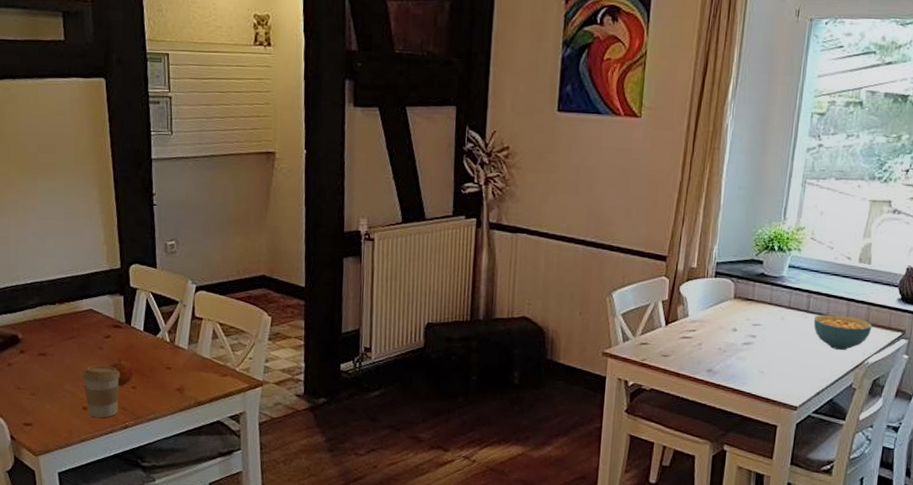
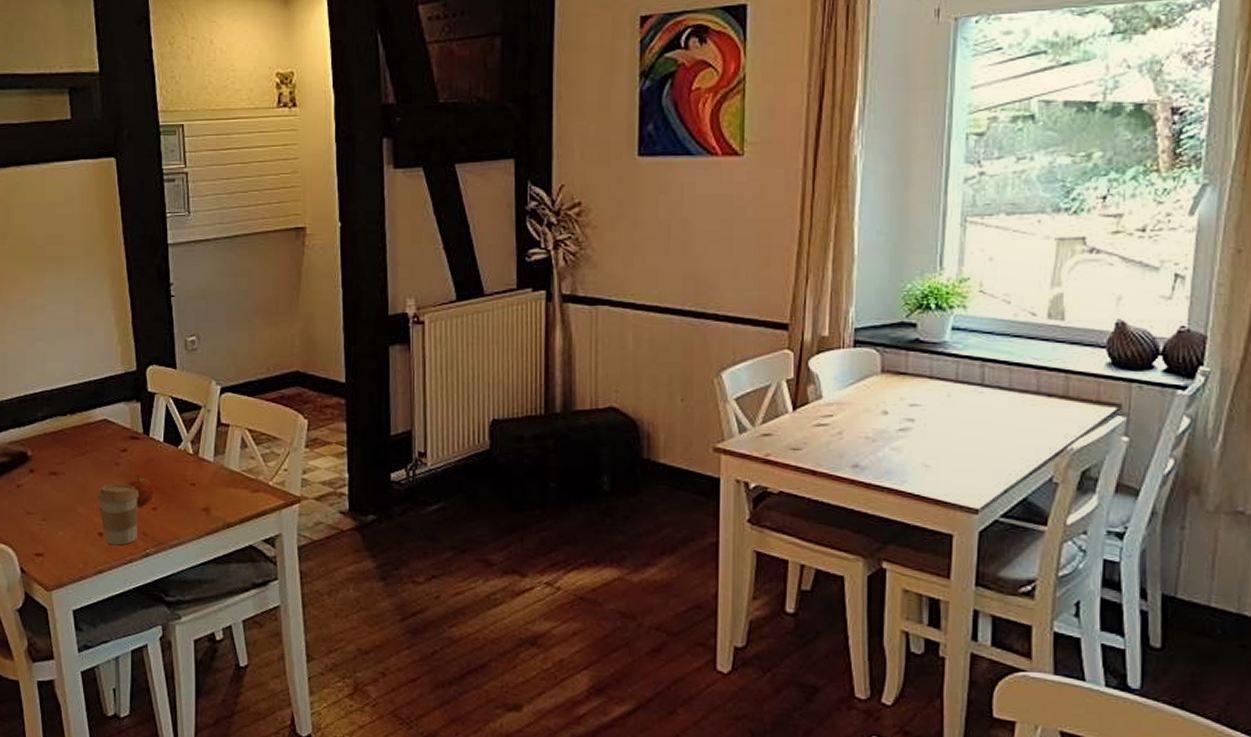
cereal bowl: present [813,314,872,351] -> none [991,388,1074,434]

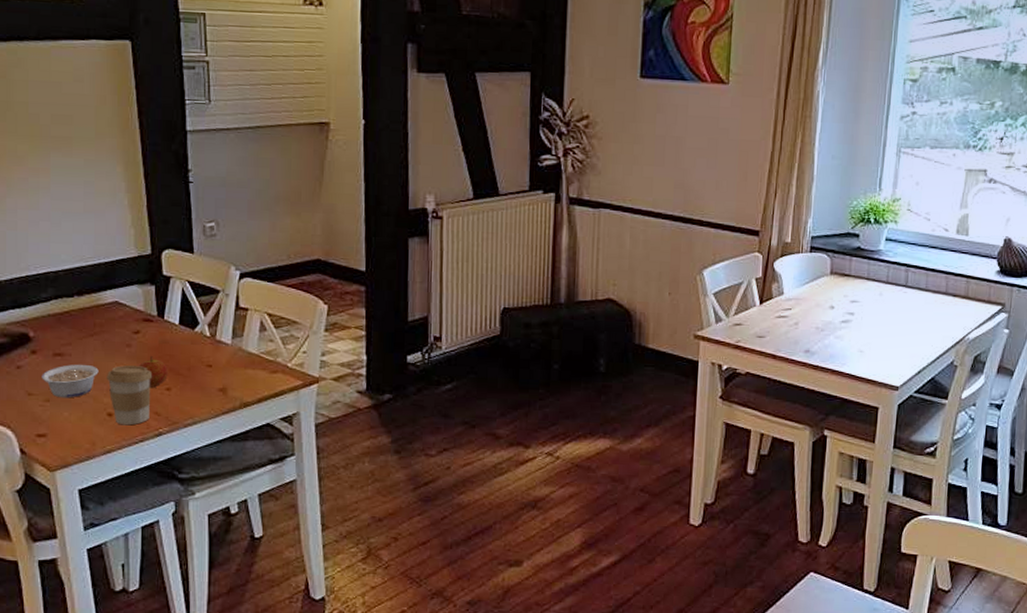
legume: none [39,482,90,518] -> present [42,364,99,398]

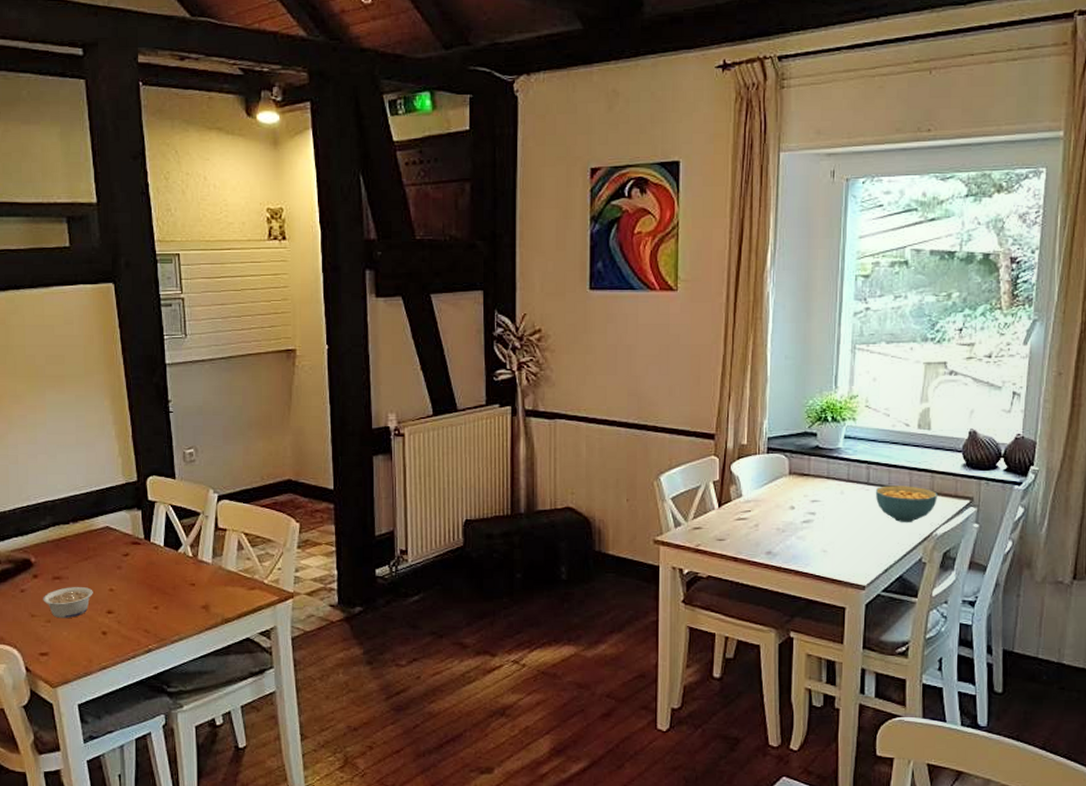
coffee cup: present [107,365,153,426] -> none [100,586,142,643]
fruit: present [139,356,168,388] -> none [129,577,155,607]
cereal bowl: none [912,289,972,327] -> present [875,485,937,523]

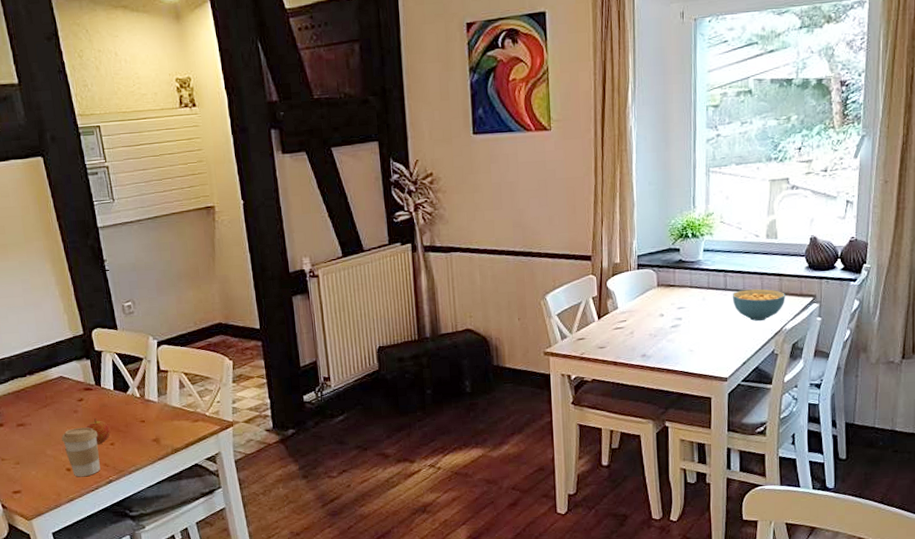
legume: present [43,586,93,619] -> none [10,430,55,460]
coffee cup: none [100,586,142,643] -> present [61,427,101,477]
fruit: none [129,577,155,607] -> present [86,418,110,444]

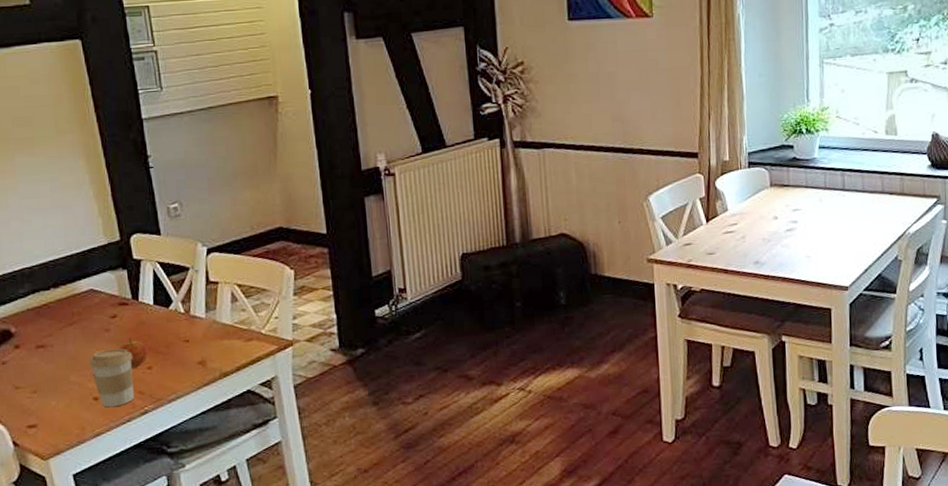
cereal bowl: present [732,288,785,321] -> none [851,189,908,225]

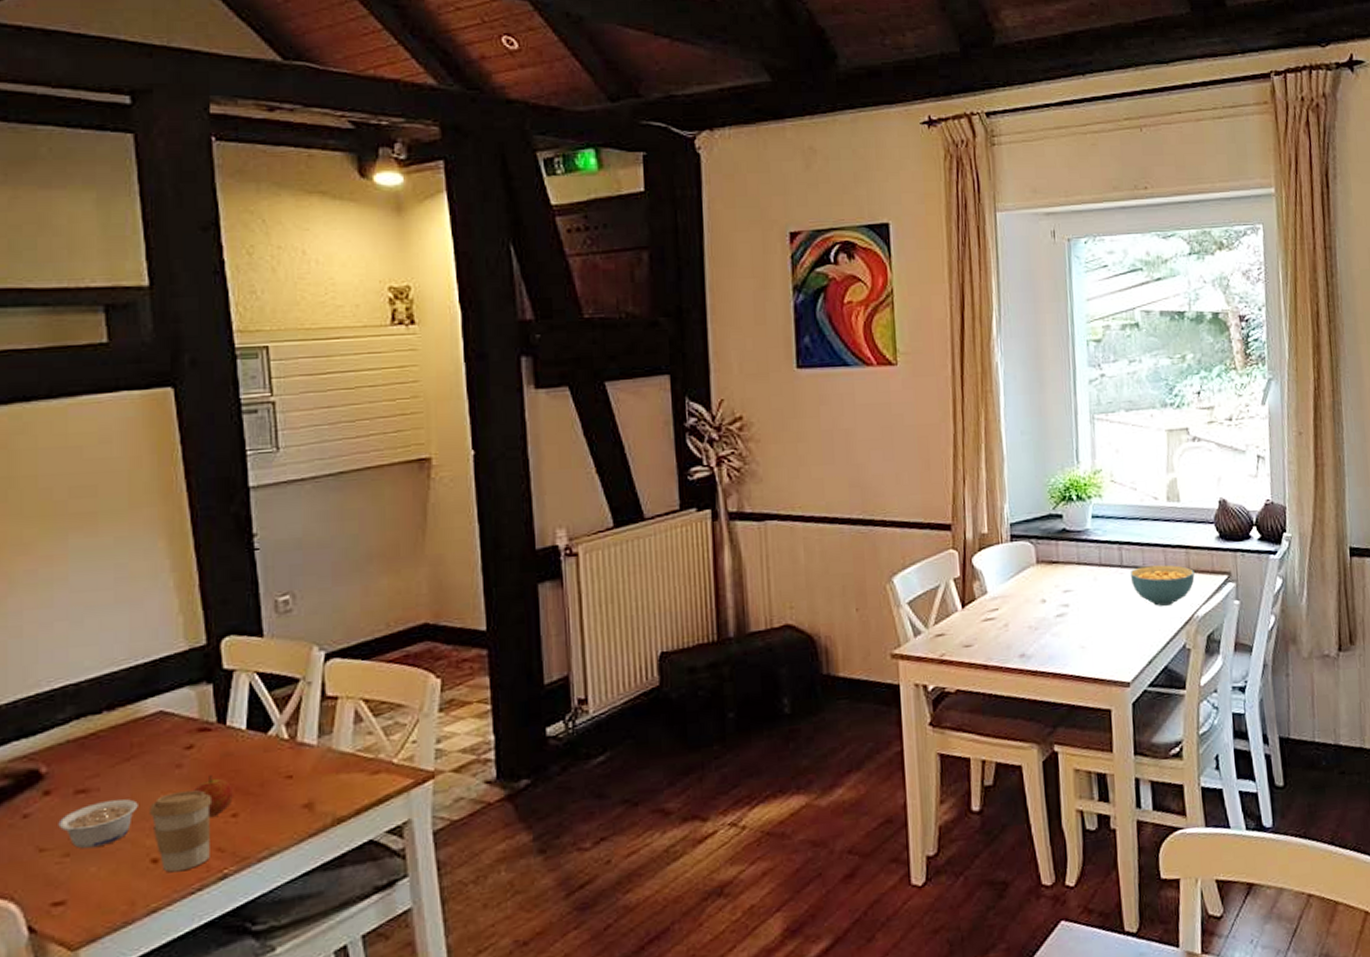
legume: none [27,353,81,388] -> present [58,798,138,849]
cereal bowl: none [851,189,908,225] -> present [1130,564,1195,607]

